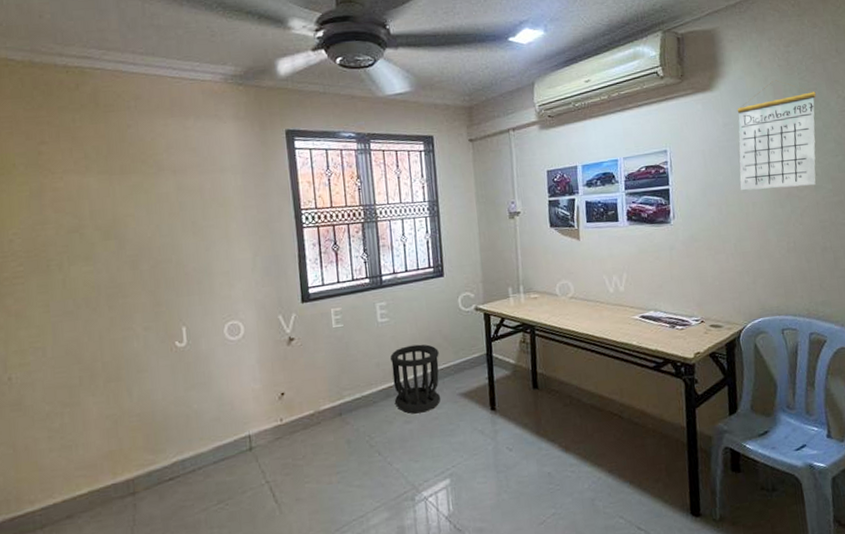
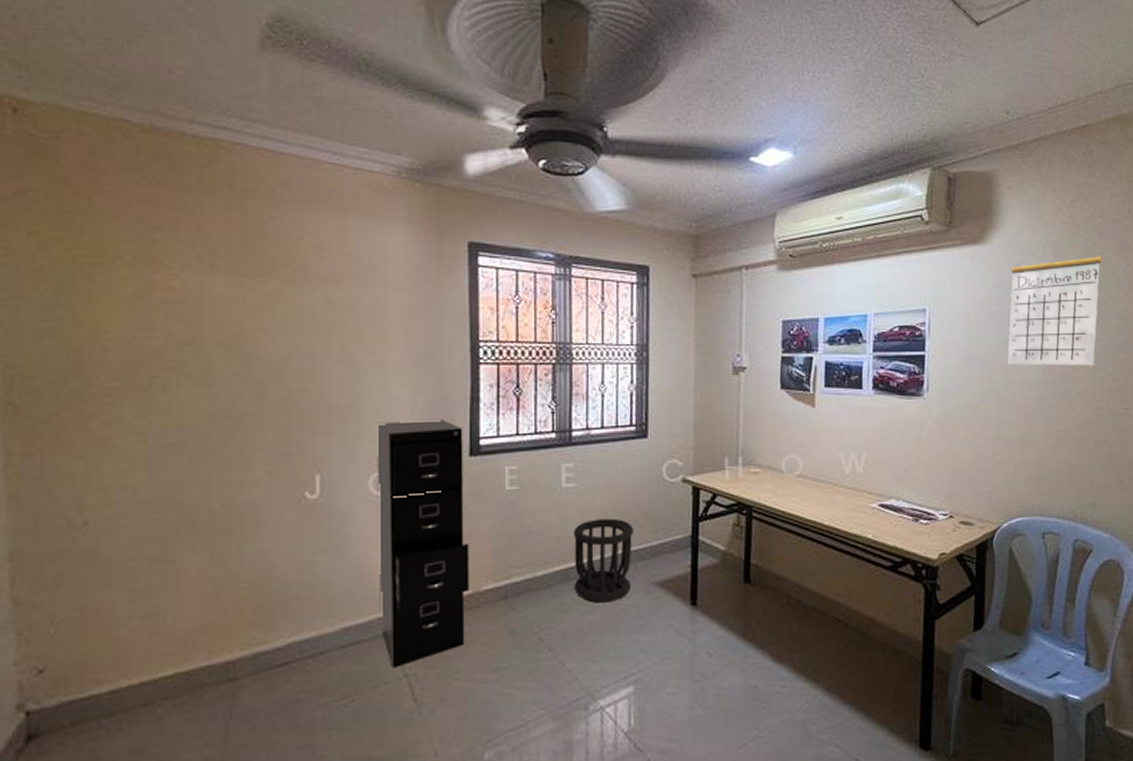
filing cabinet: none [226,274,312,477] -> present [377,418,470,668]

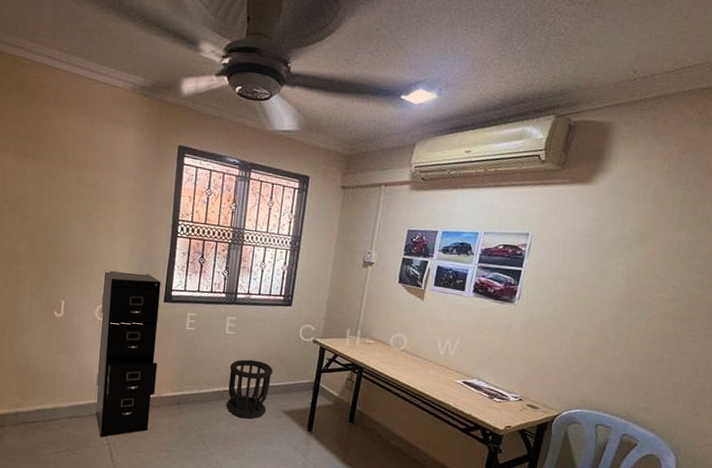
calendar: present [1007,238,1102,366] -> none [592,185,698,296]

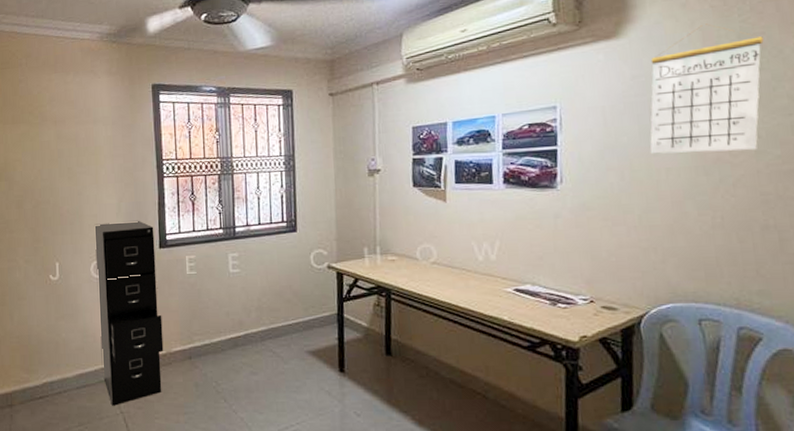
wastebasket: present [226,359,273,419] -> none [239,297,289,366]
calendar: none [592,185,698,296] -> present [650,23,764,154]

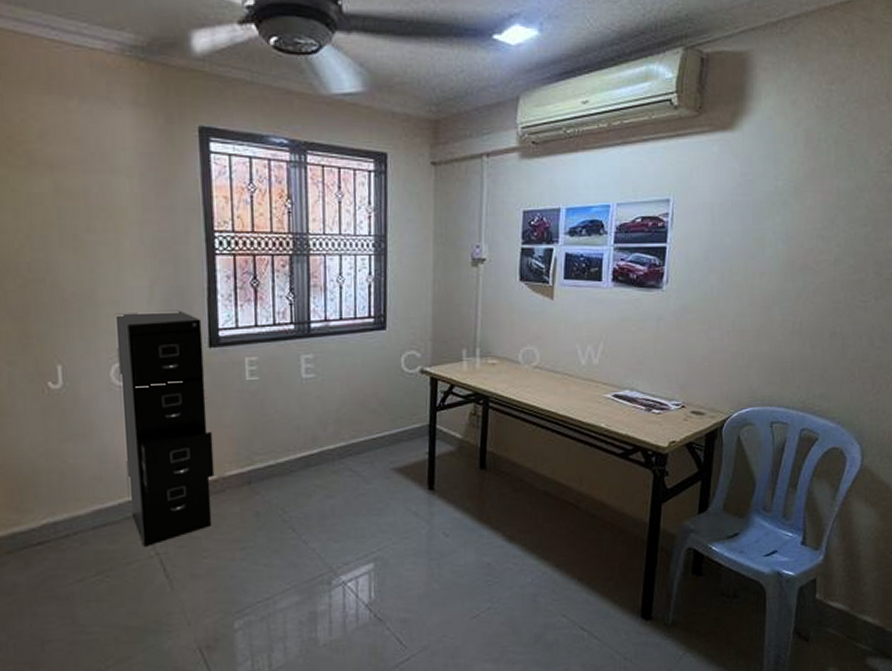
calendar: present [650,23,764,154] -> none [749,125,854,258]

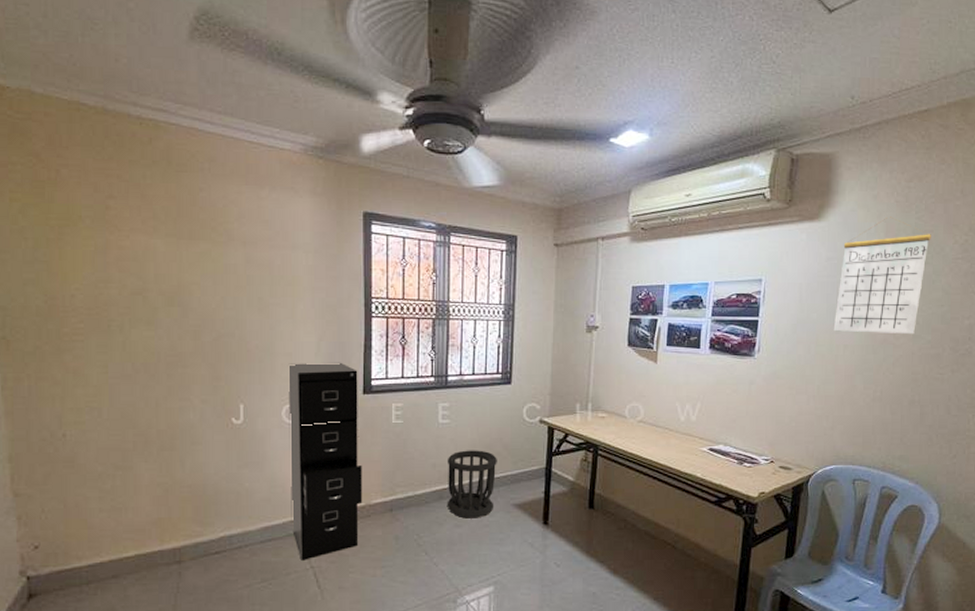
wastebasket: none [313,407,373,488] -> present [447,450,497,519]
calendar: none [749,125,854,258] -> present [833,216,931,333]

